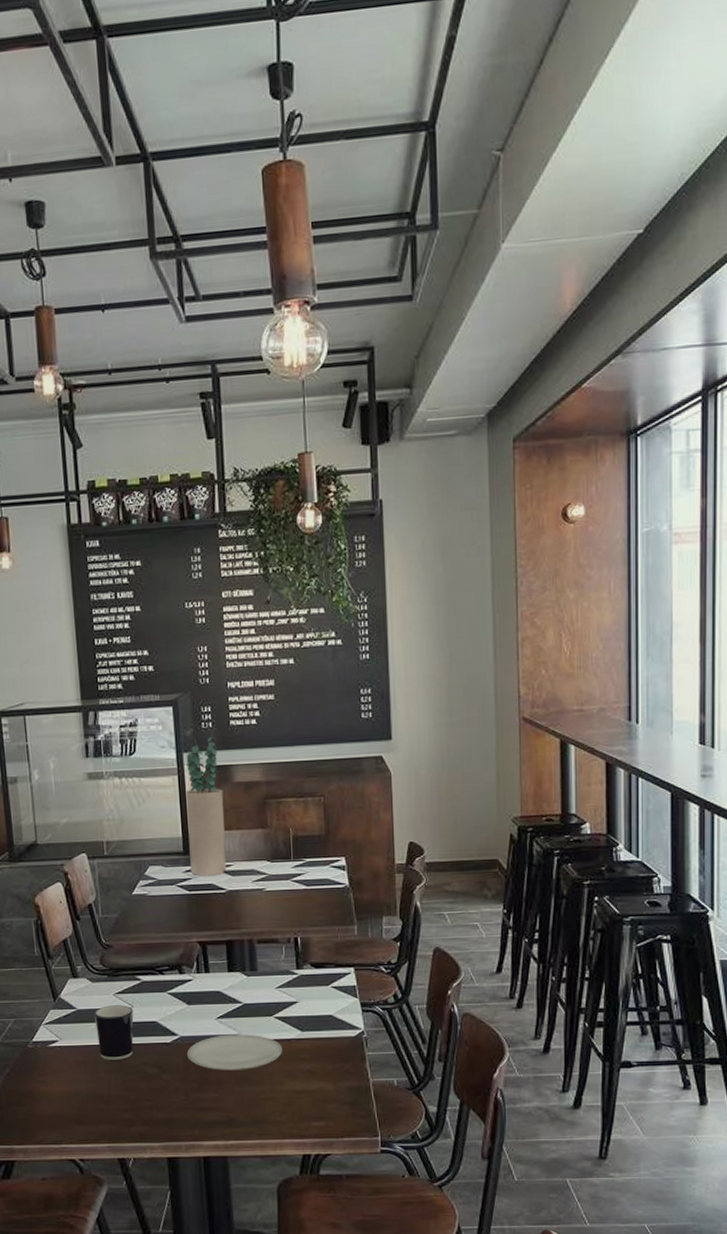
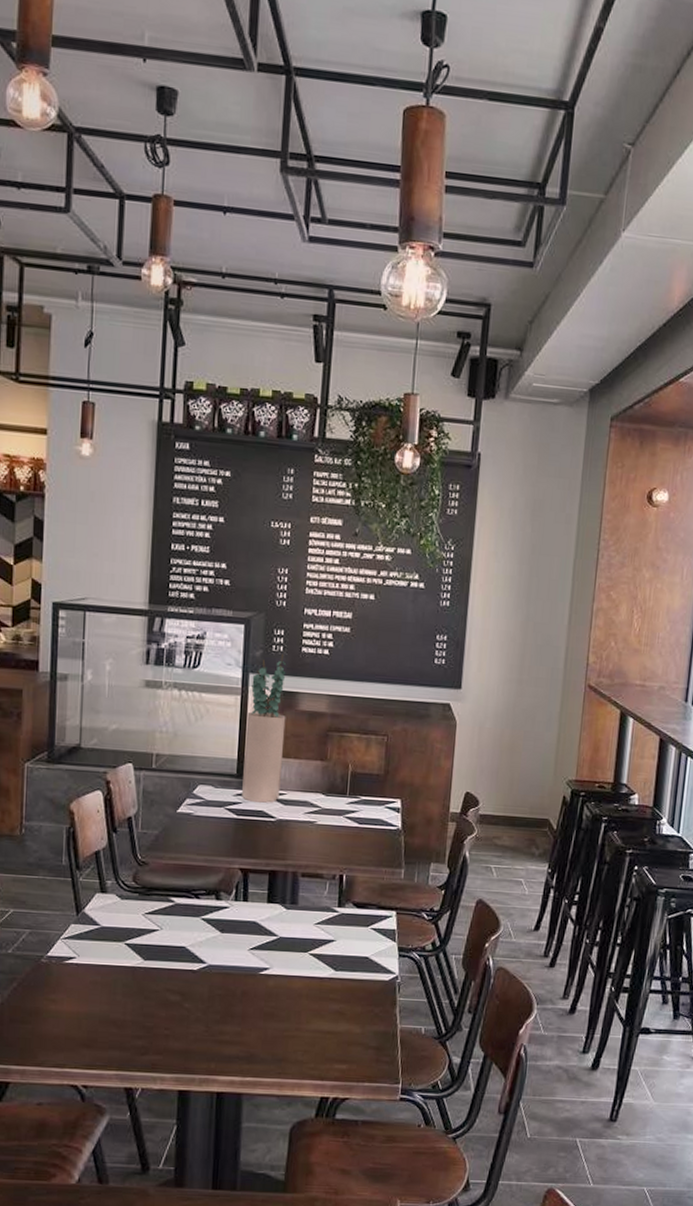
mug: present [93,1005,134,1060] -> none [118,925,162,984]
plate: present [187,1034,283,1071] -> none [213,967,314,1006]

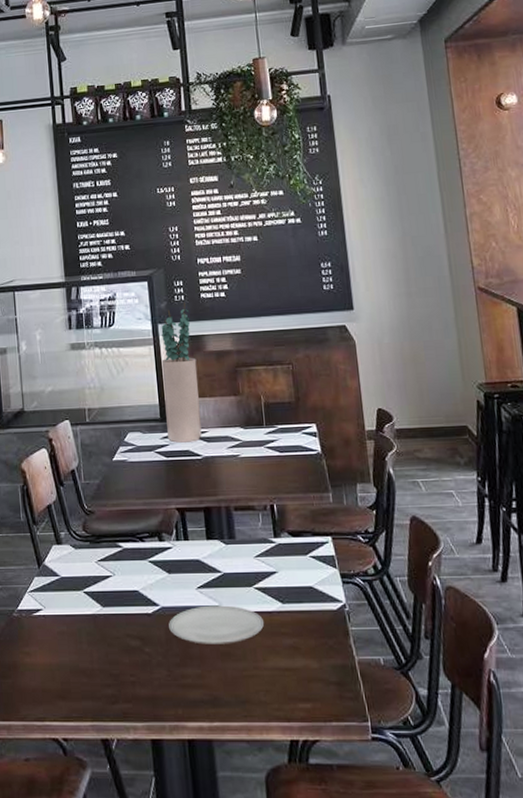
plate: none [213,967,314,1006] -> present [169,605,265,645]

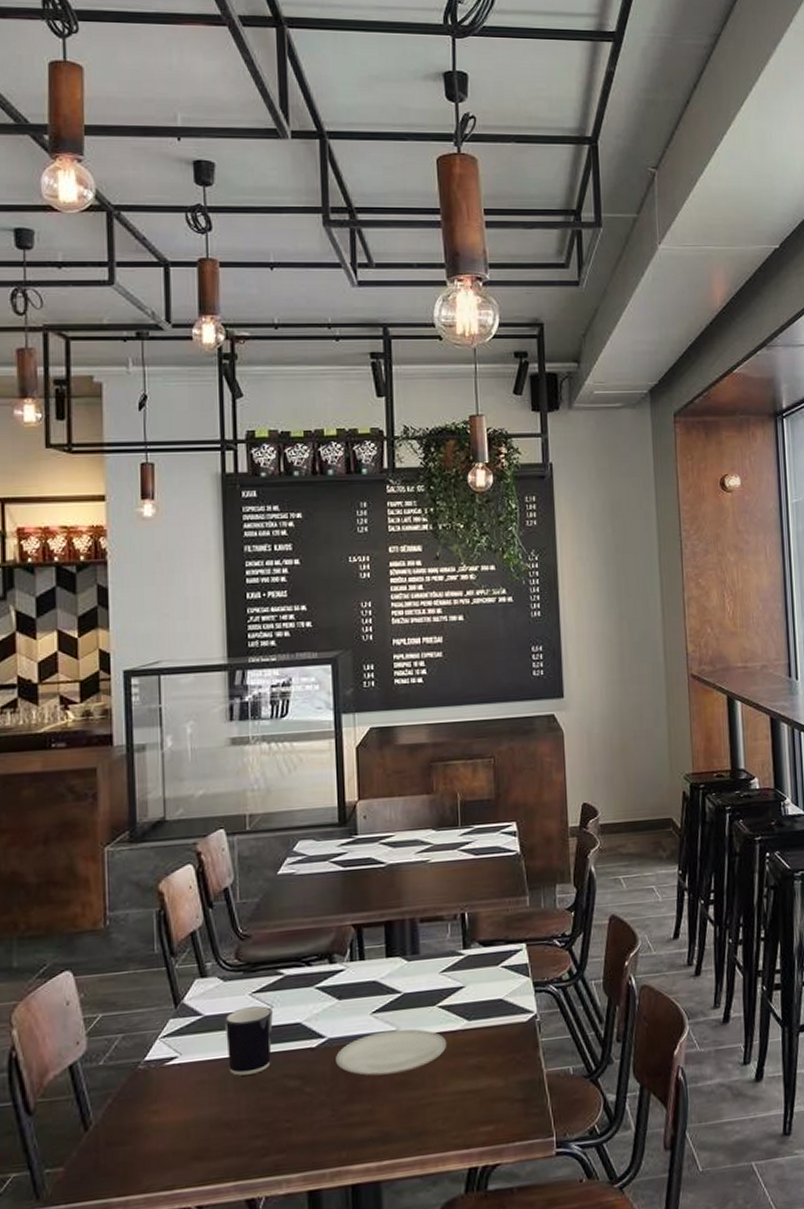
mug: none [76,573,116,631] -> present [224,1006,273,1076]
vase: present [161,302,202,443] -> none [343,688,387,850]

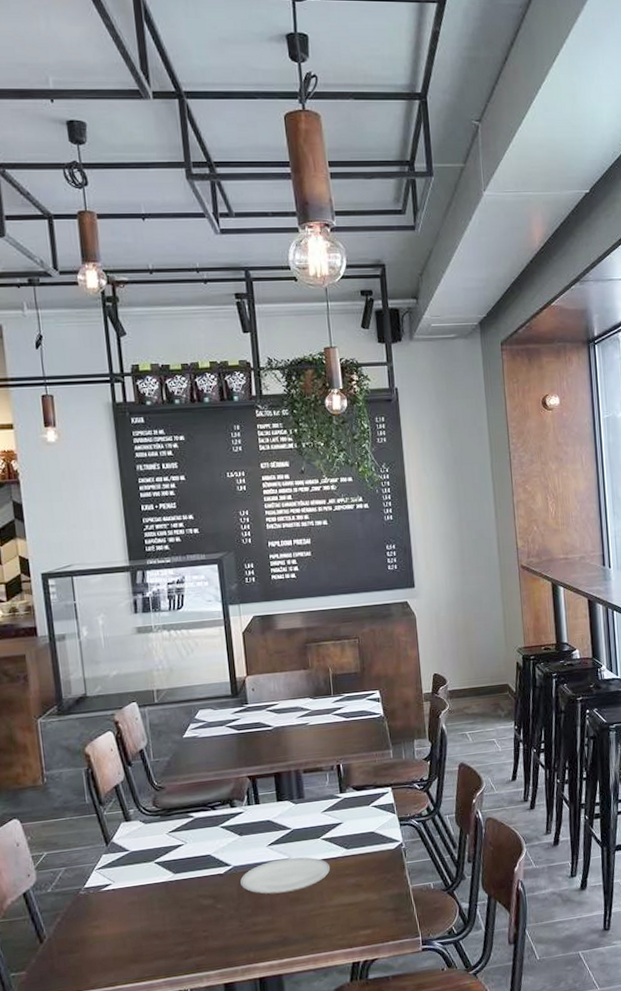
mug: present [224,1006,273,1076] -> none [147,842,188,897]

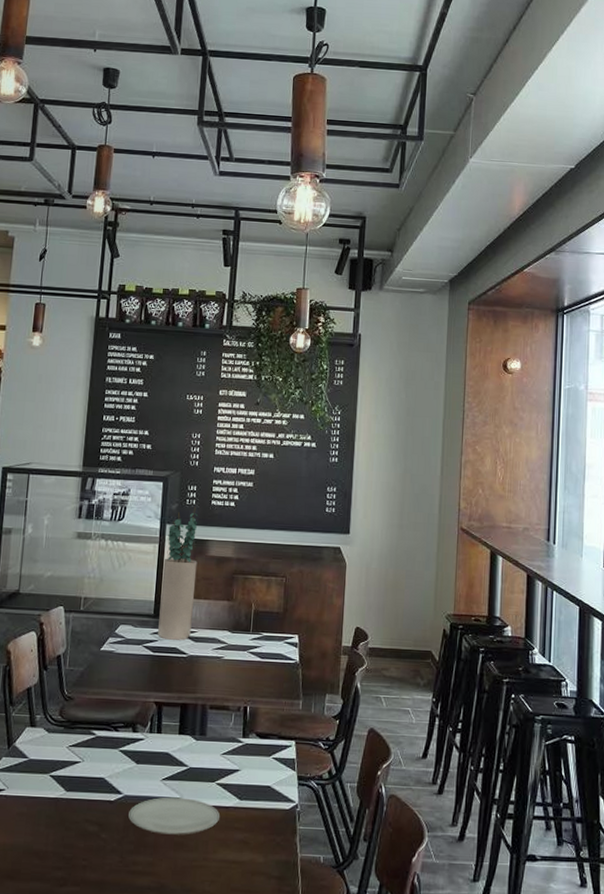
vase: none [232,583,273,716] -> present [158,506,199,640]

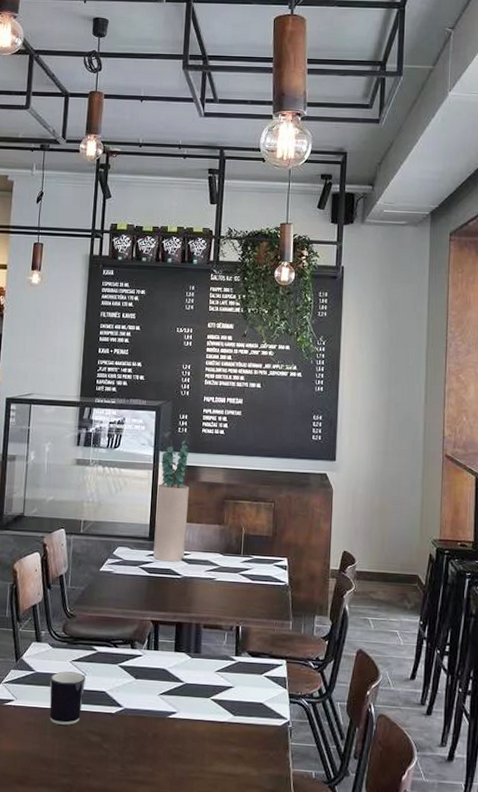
mug: none [43,758,83,815] -> present [49,671,86,725]
plate: present [128,797,221,835] -> none [129,711,216,748]

